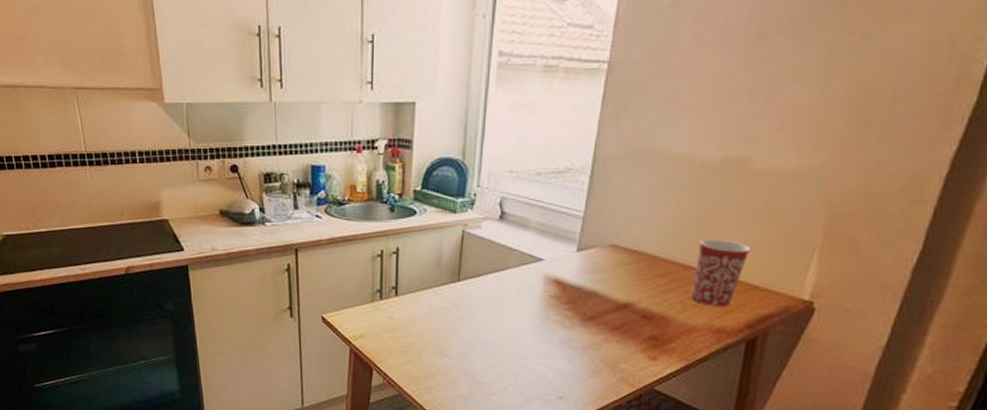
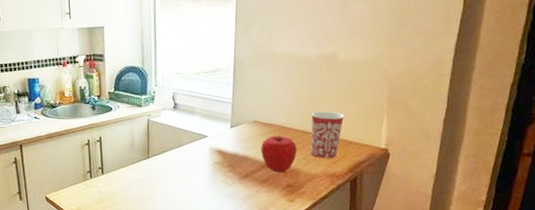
apple: none [616,267,672,320] -> present [260,135,298,173]

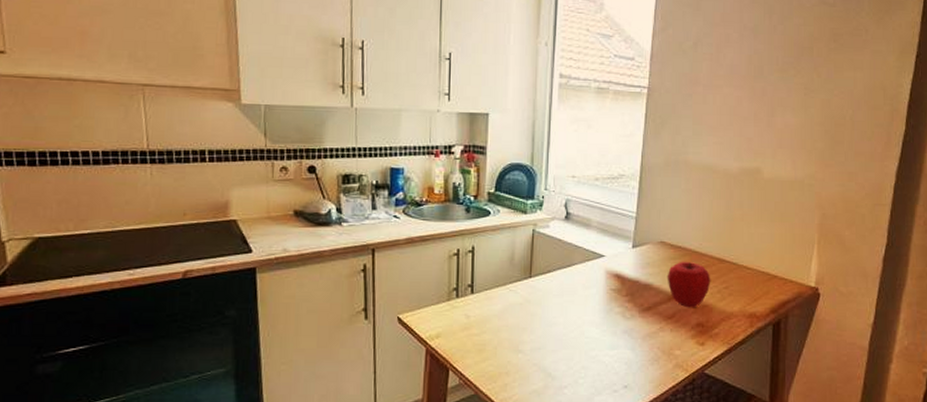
mug: present [310,111,345,159] -> none [727,236,768,294]

